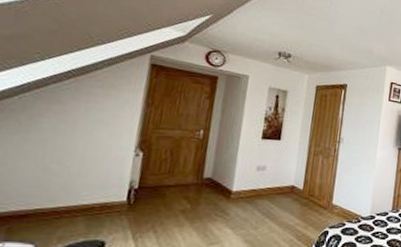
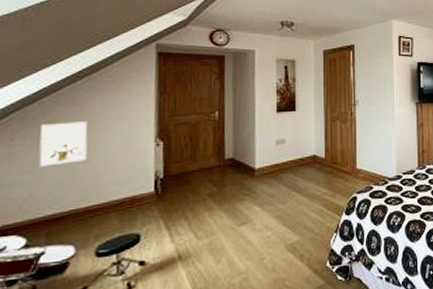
wall art: none [11,119,68,162] -> present [39,121,88,167]

